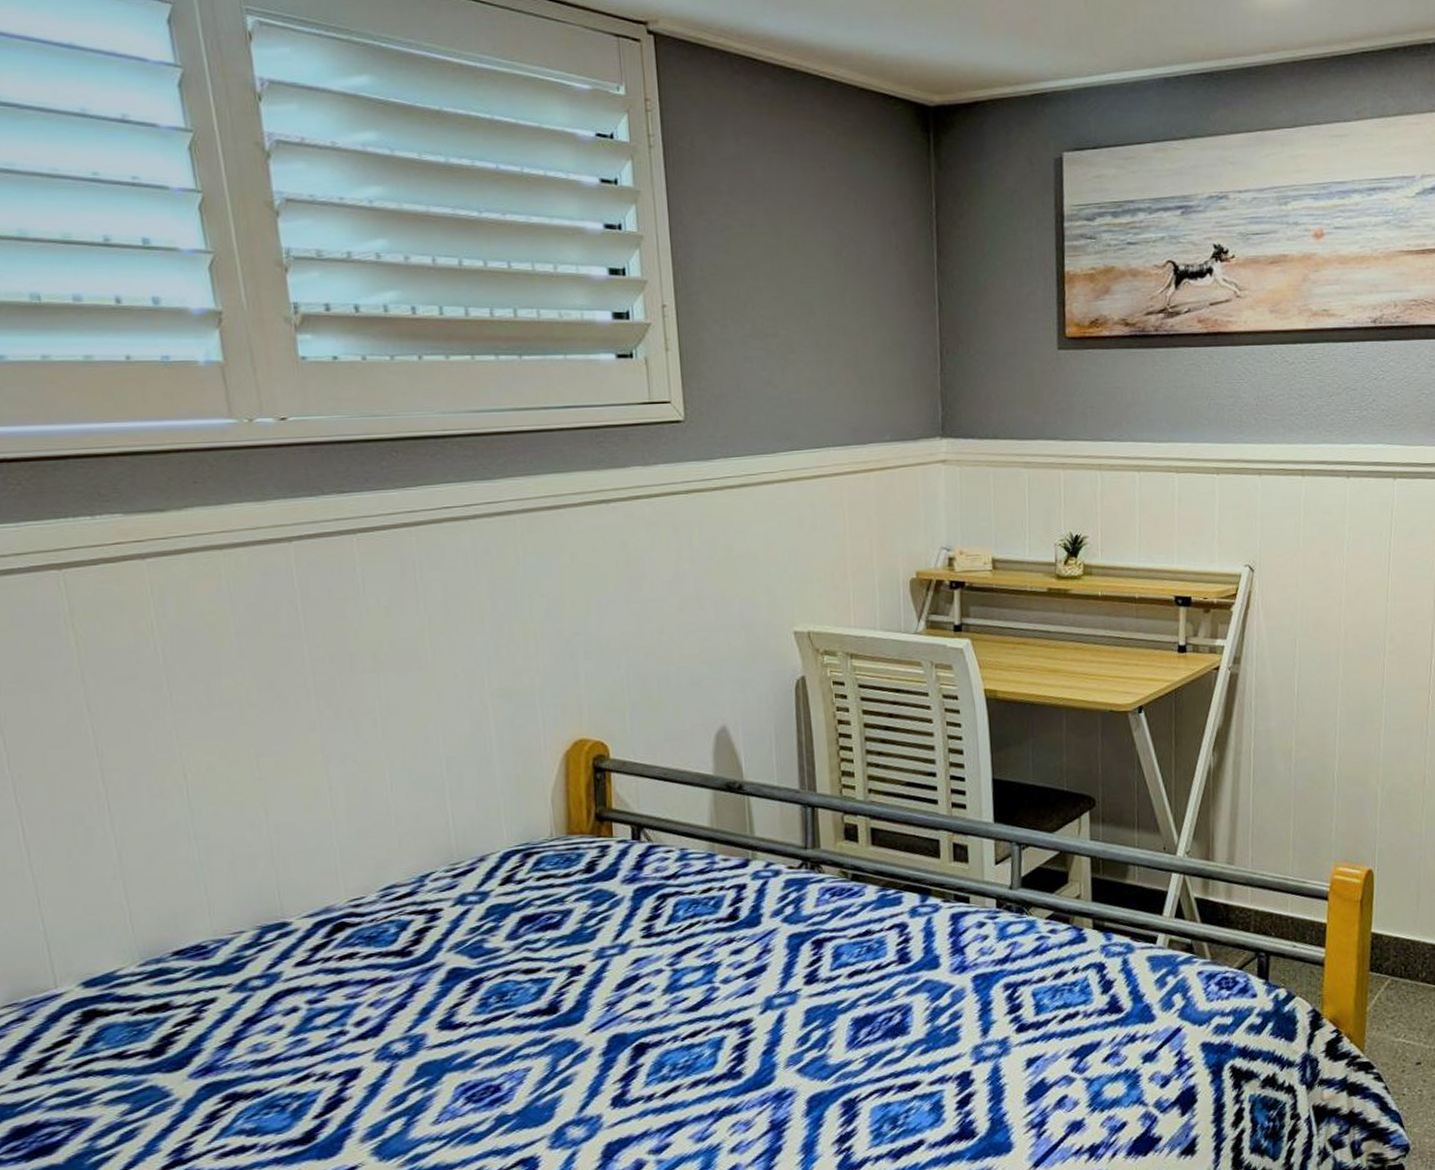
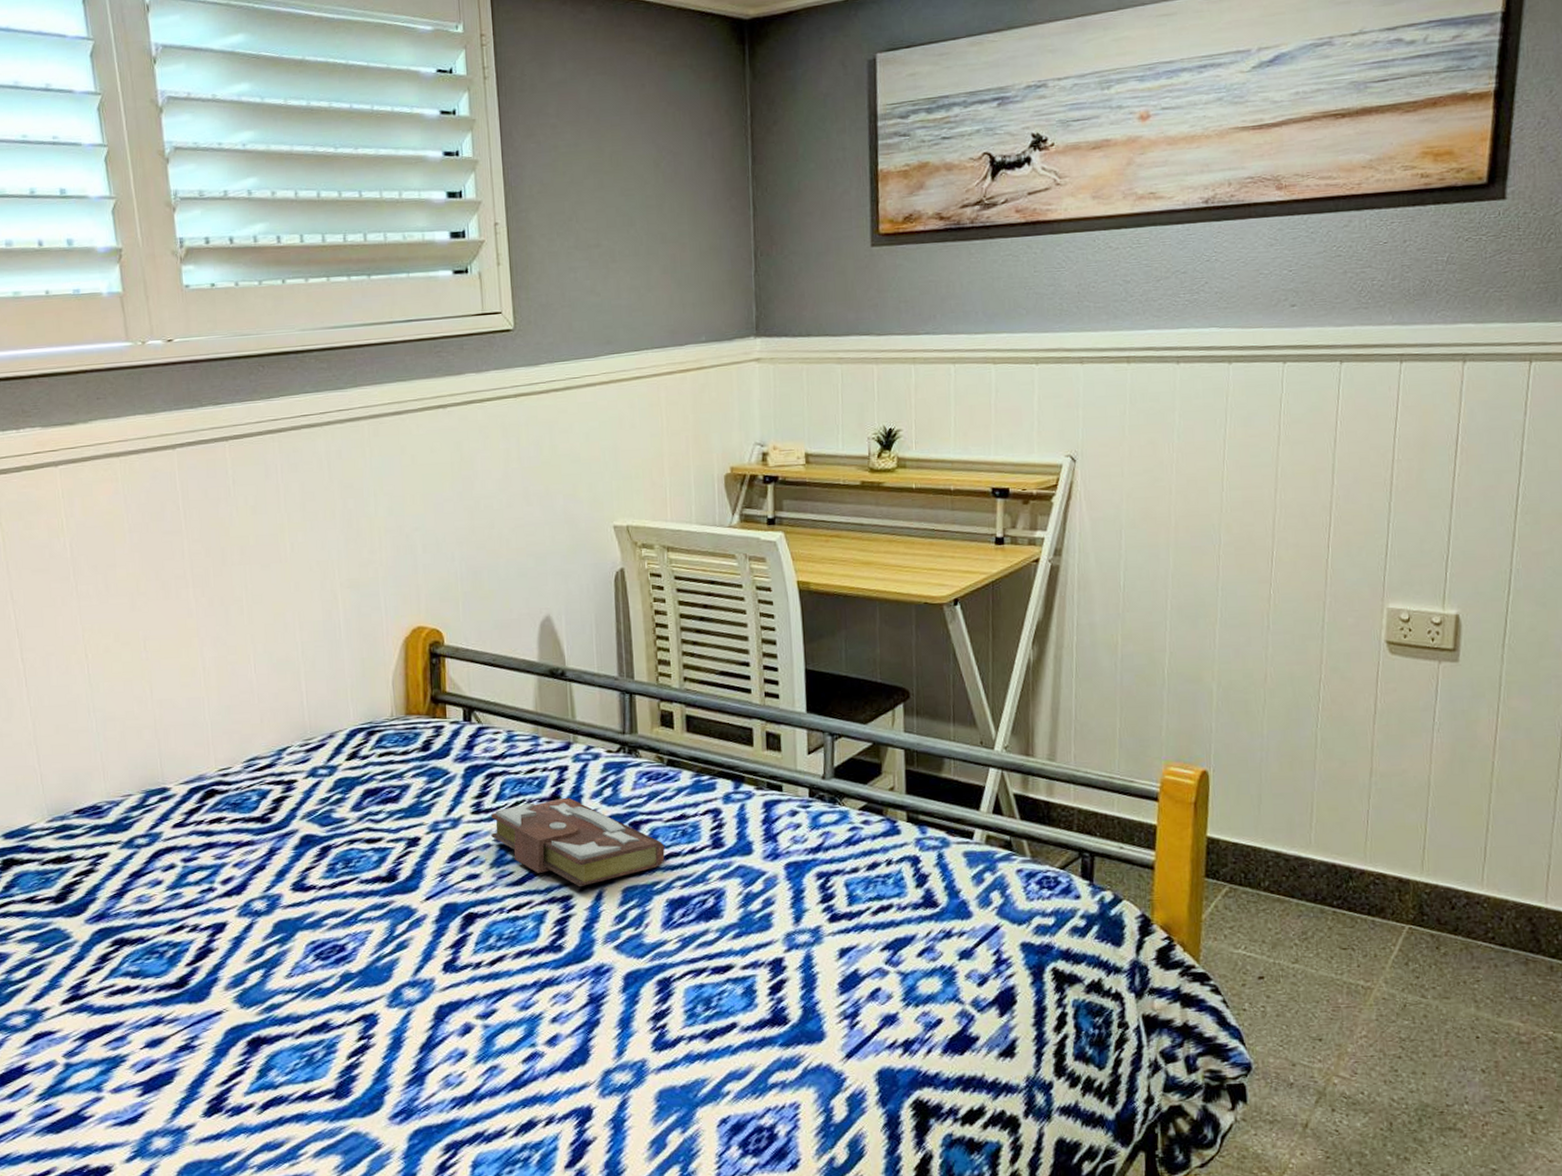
book: none [663,917,850,1009] -> present [491,797,665,886]

